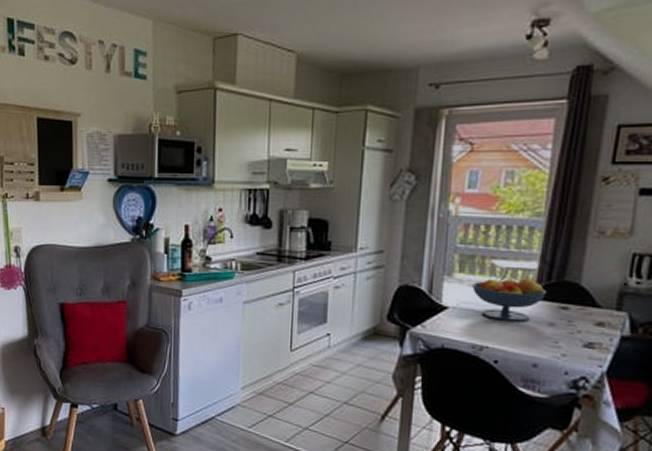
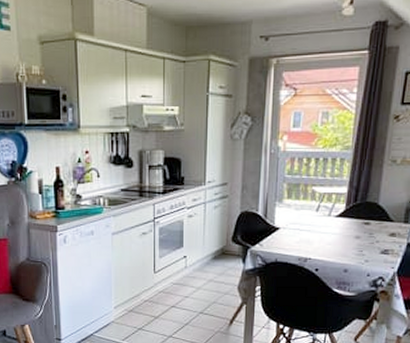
fruit bowl: present [472,278,548,322] -> none [298,200,355,236]

